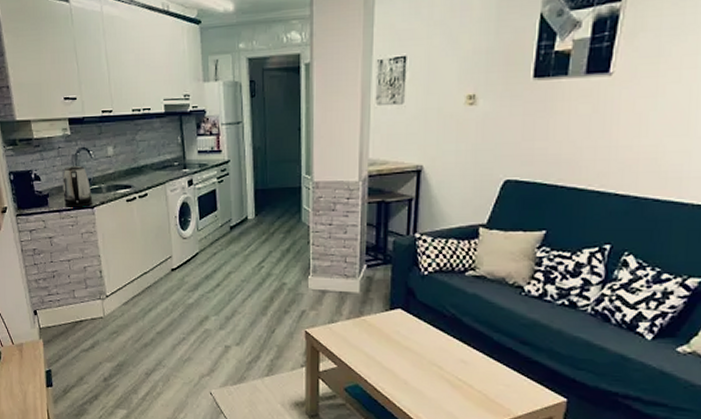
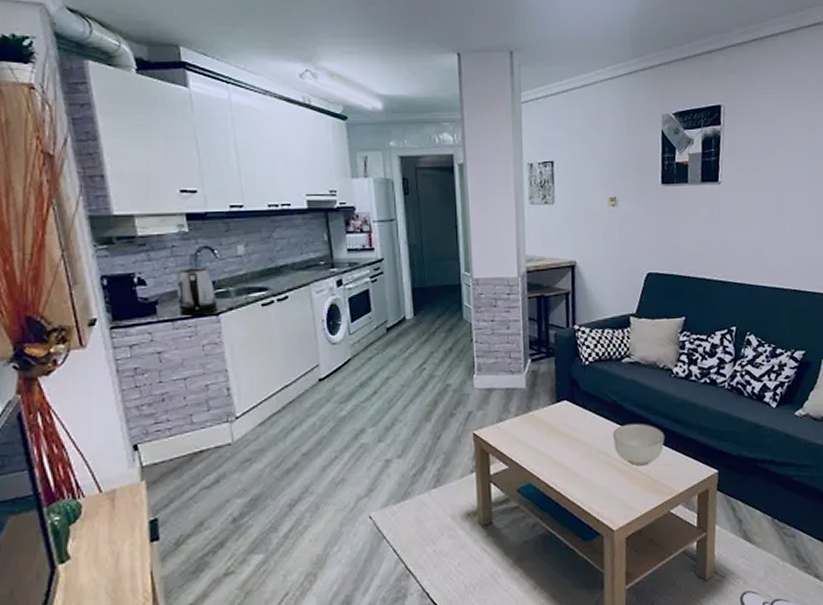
bowl: none [447,339,507,383] -> present [612,423,665,466]

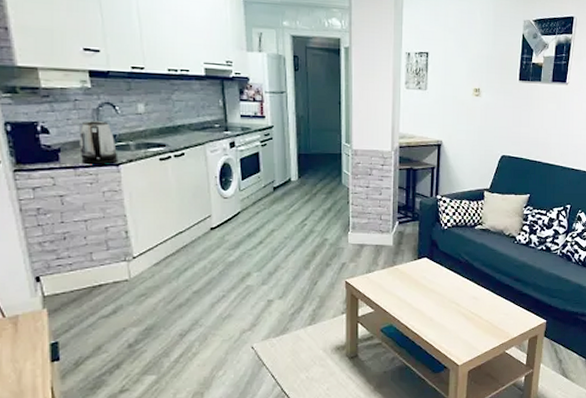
bowl: present [612,423,665,466] -> none [463,279,506,314]

